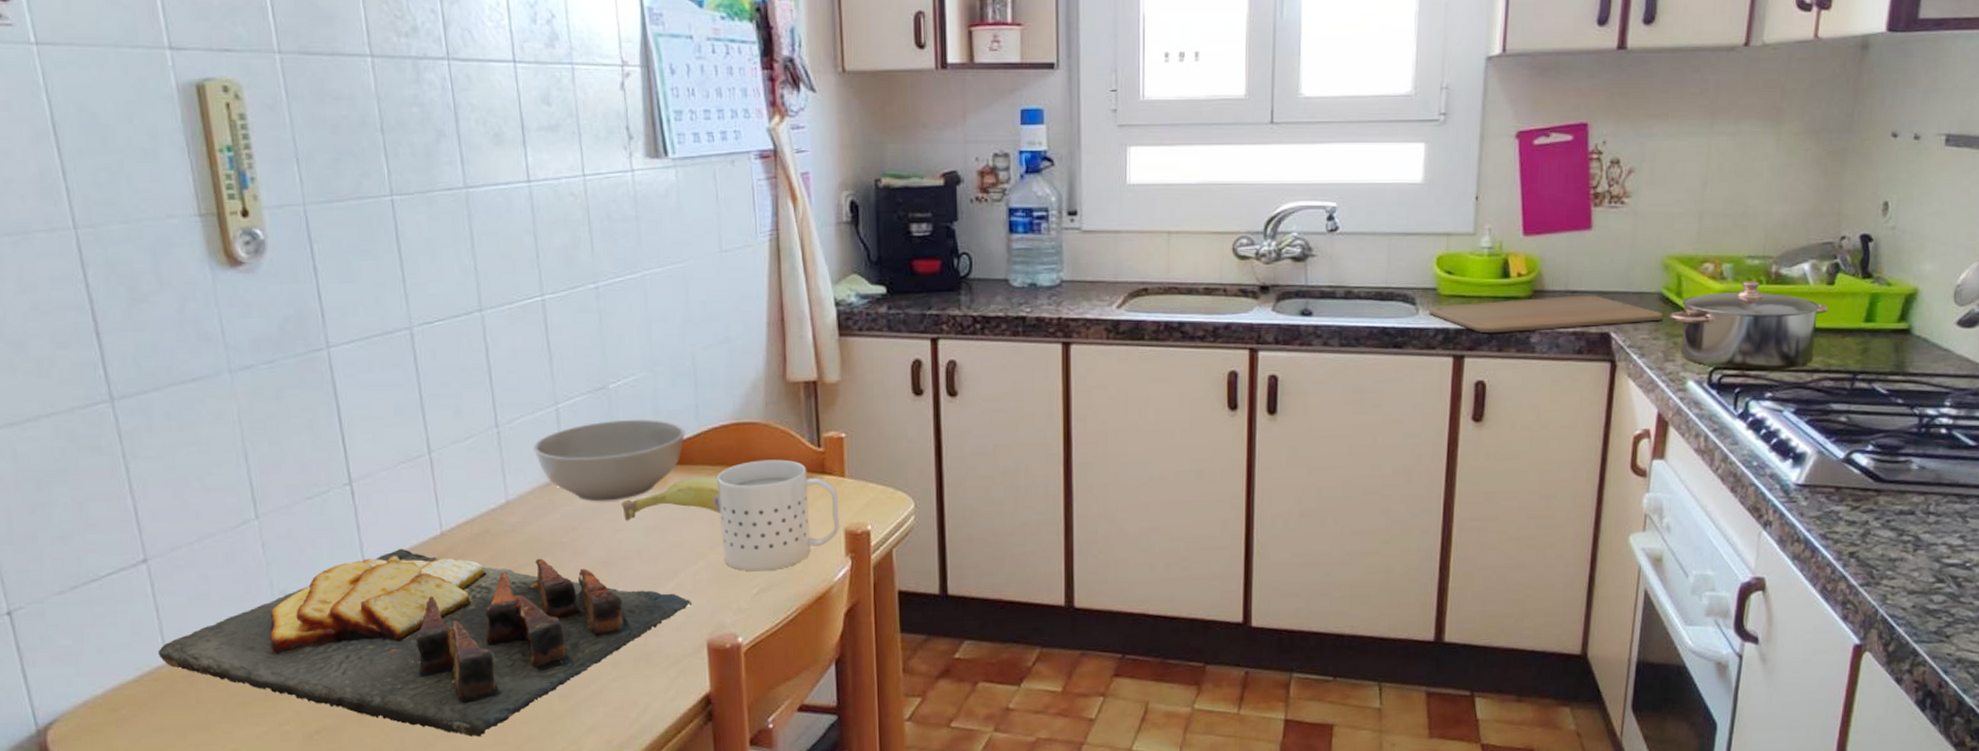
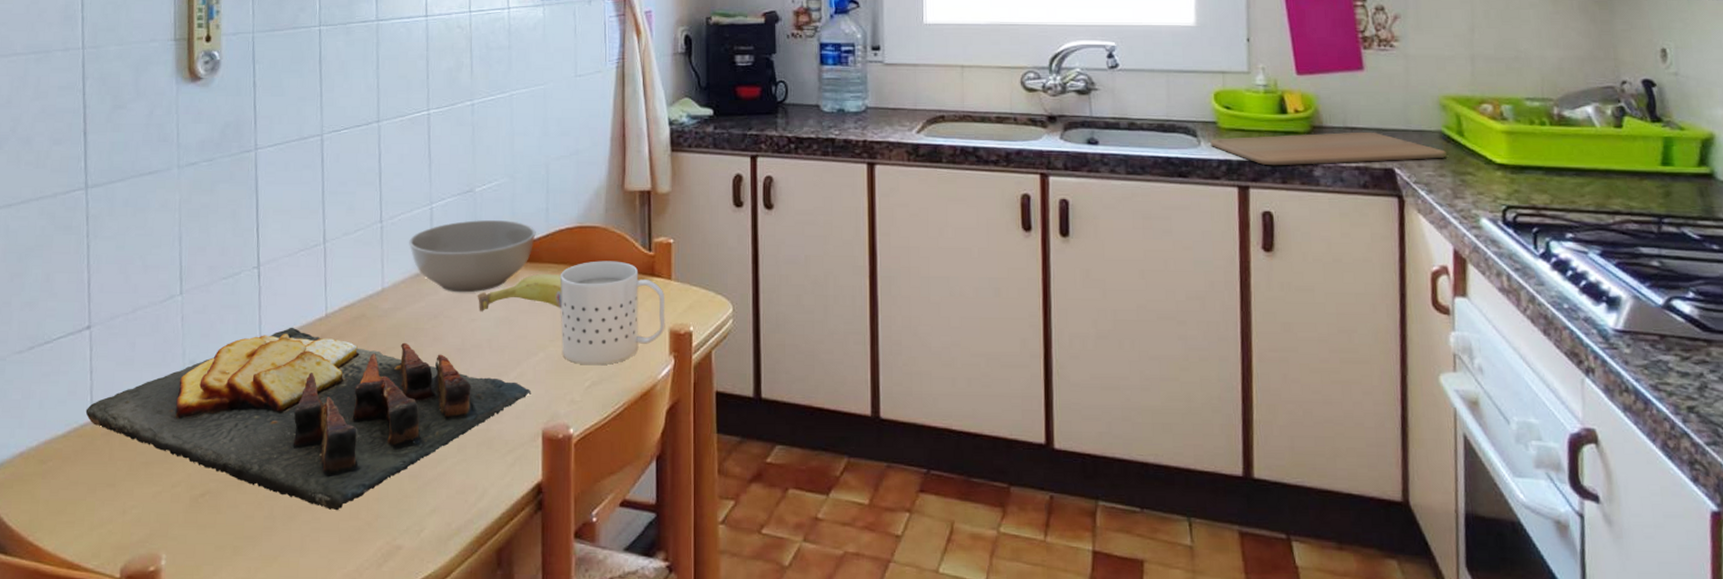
cooking pot: present [1669,281,1828,371] -> none [1452,122,1620,211]

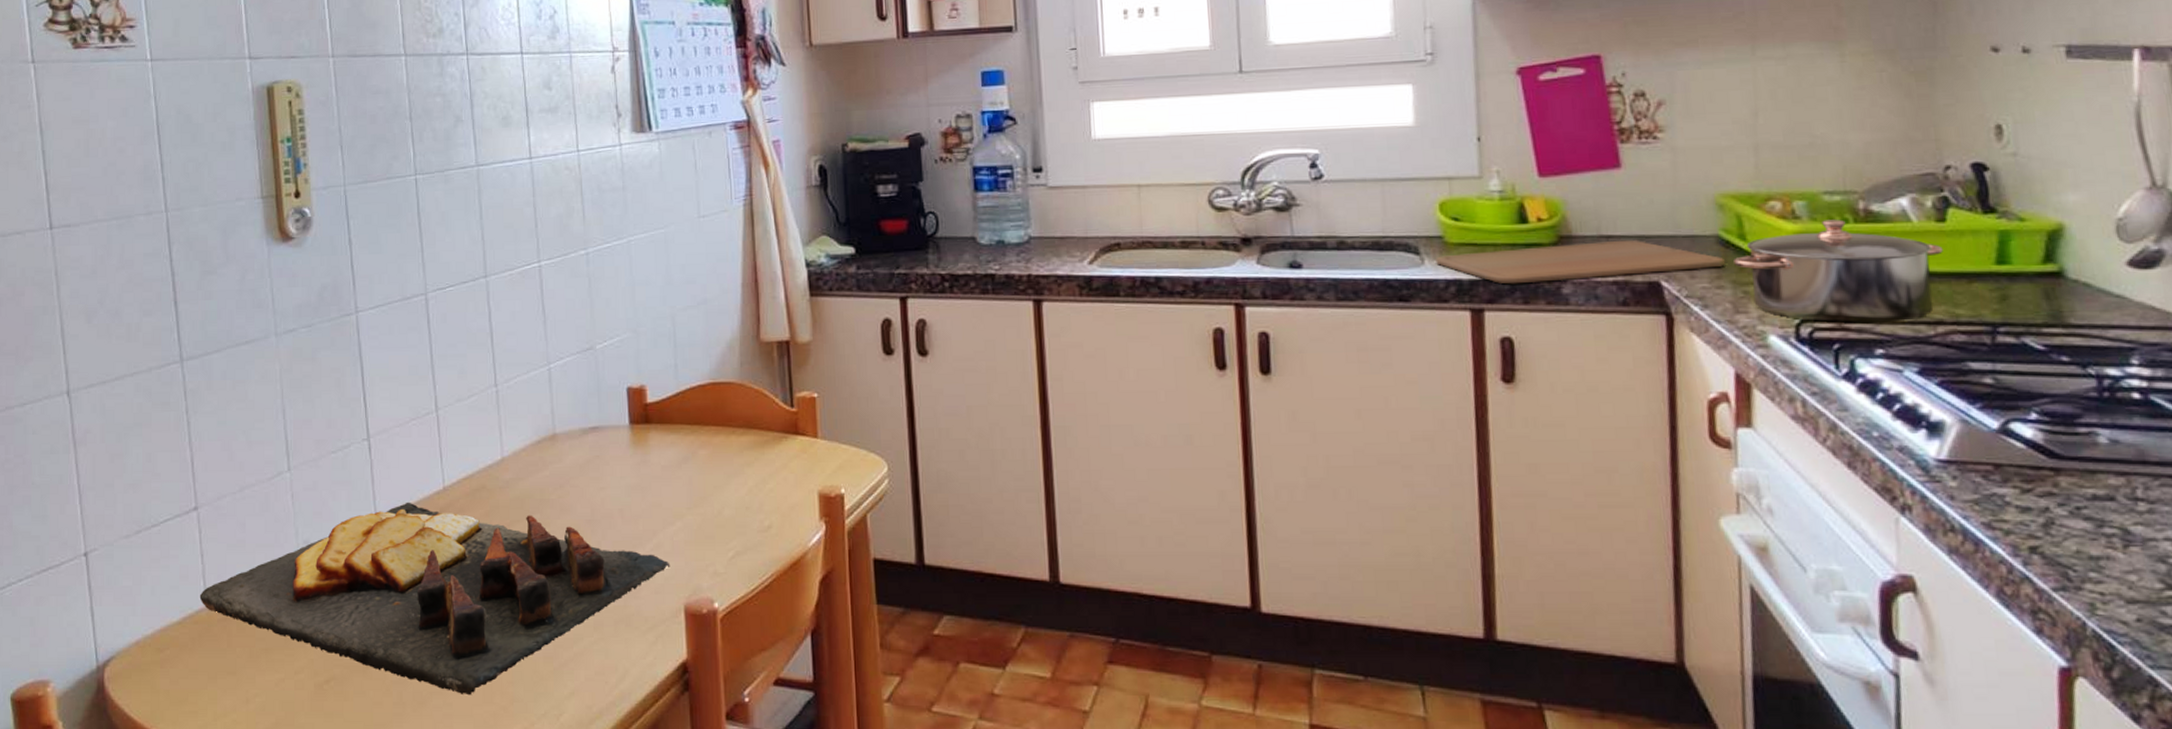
bowl: present [409,220,536,293] -> none [527,379,665,460]
fruit: present [477,273,562,311] -> none [605,435,699,479]
mug: present [559,261,666,366] -> none [694,419,814,534]
cooking pot: none [1452,122,1620,211] -> present [1732,219,1943,324]

